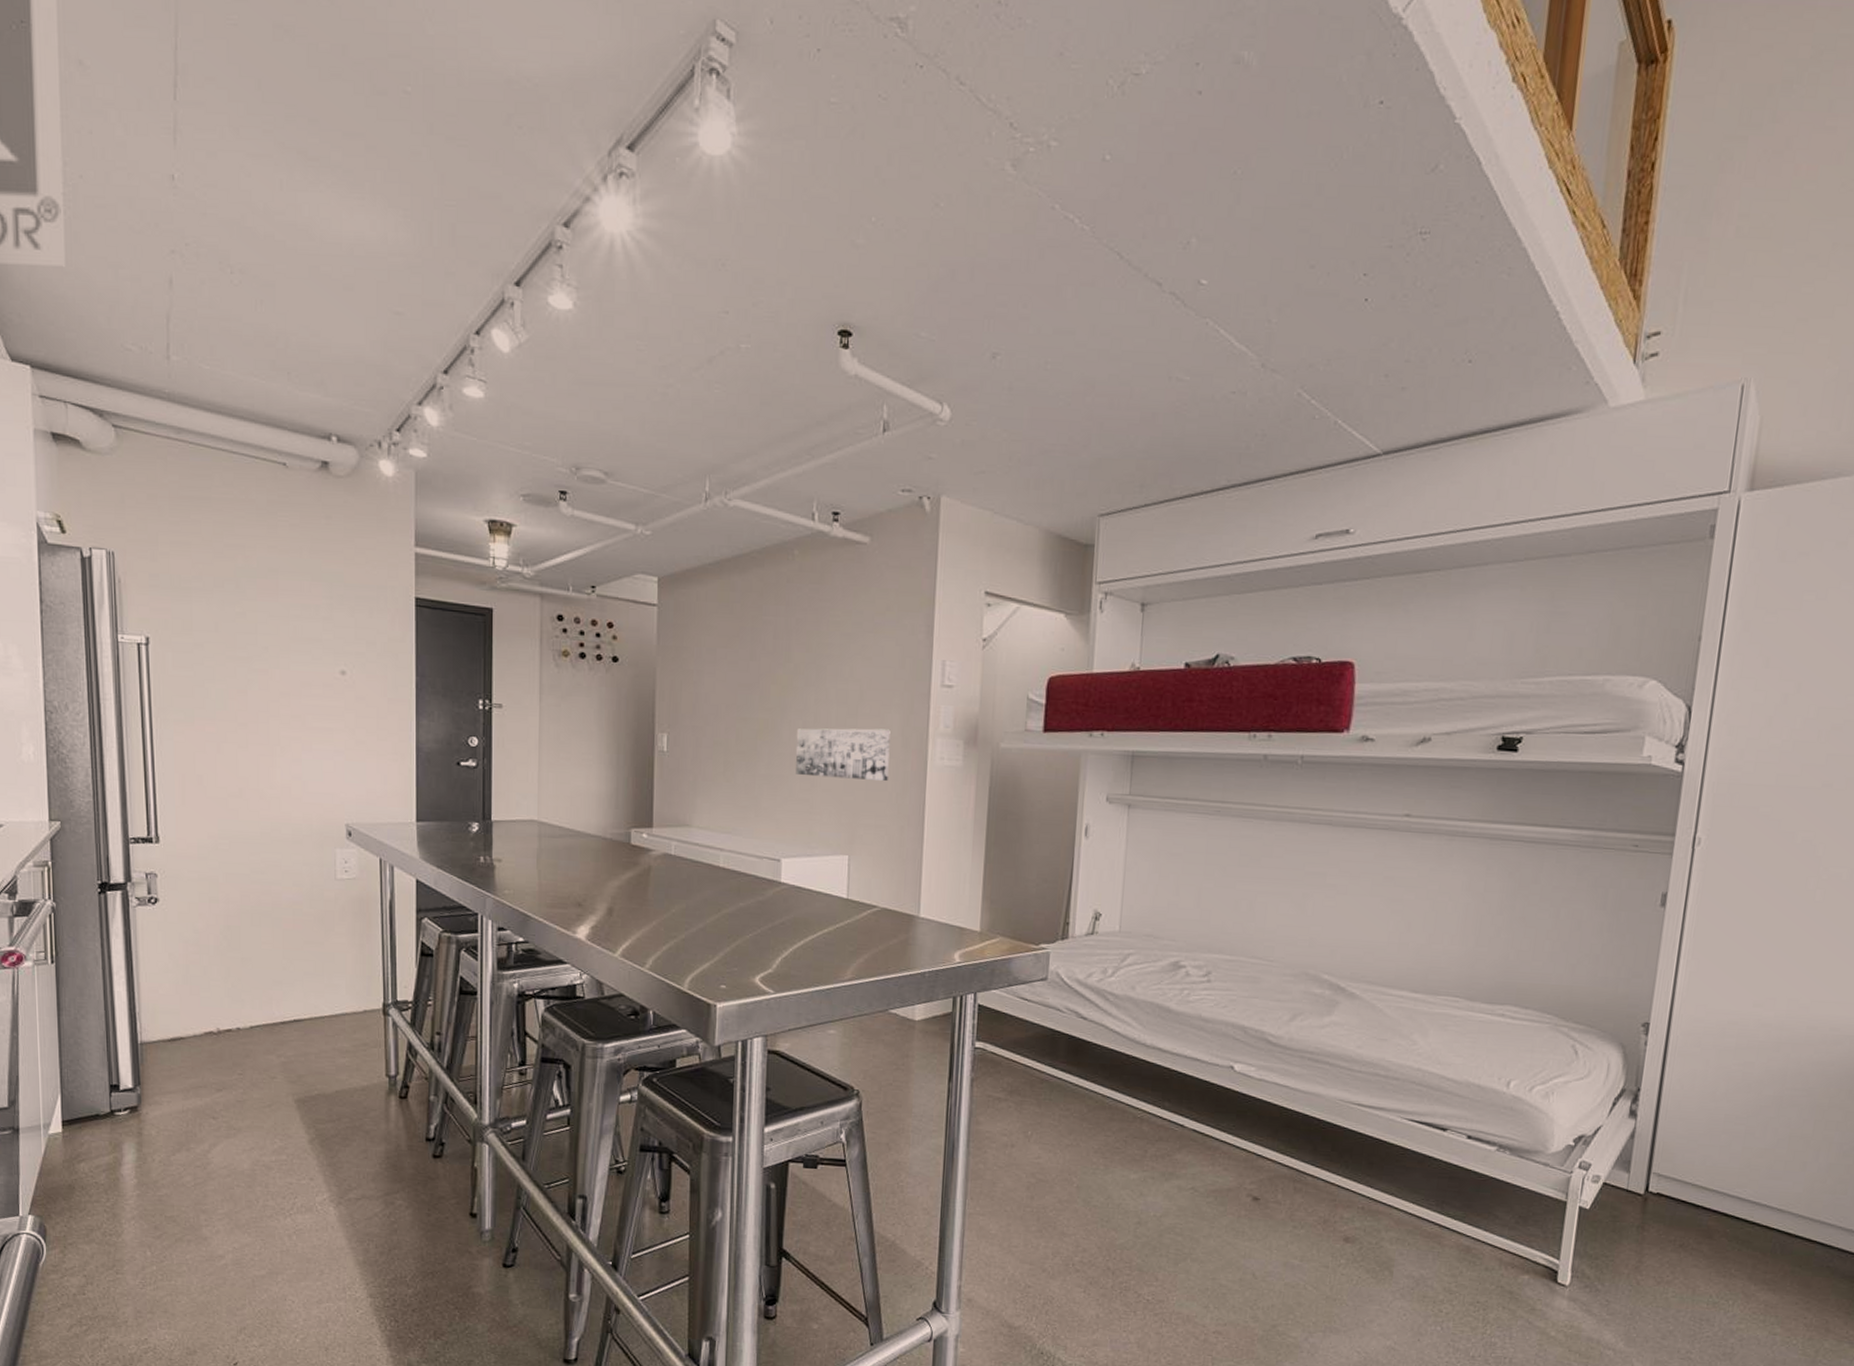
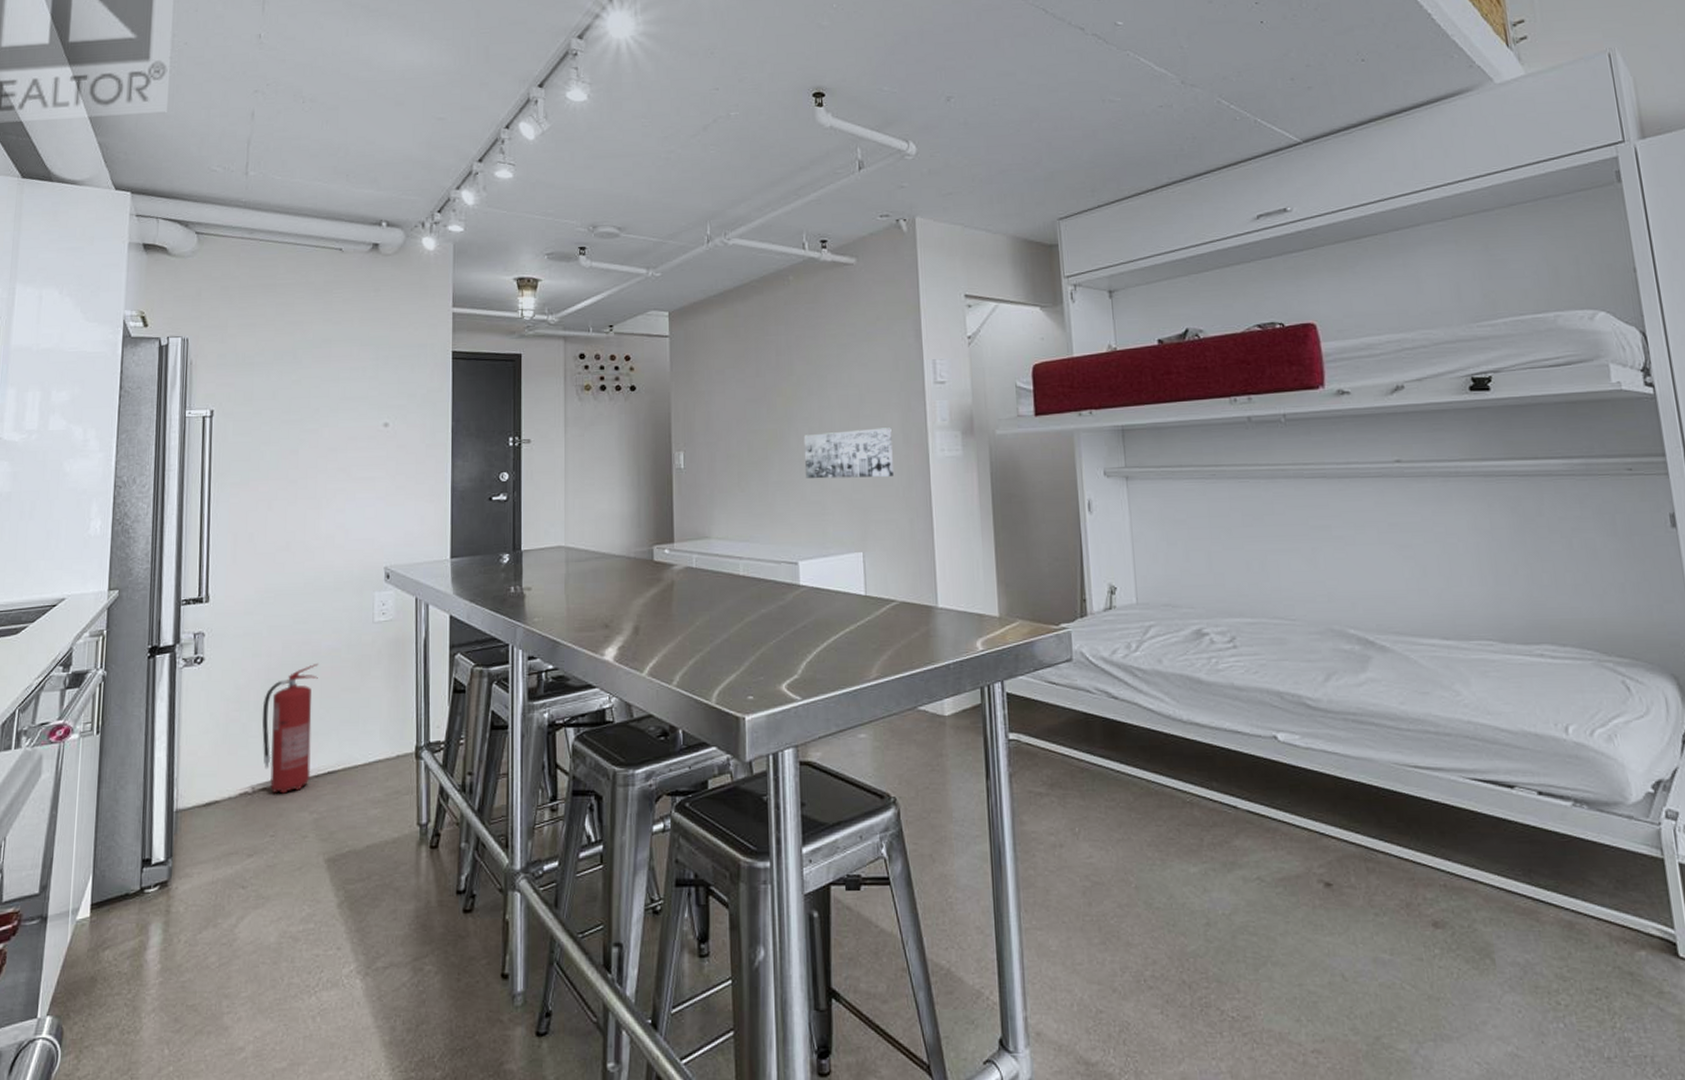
fire extinguisher: none [223,915,280,1036] -> present [262,664,318,794]

